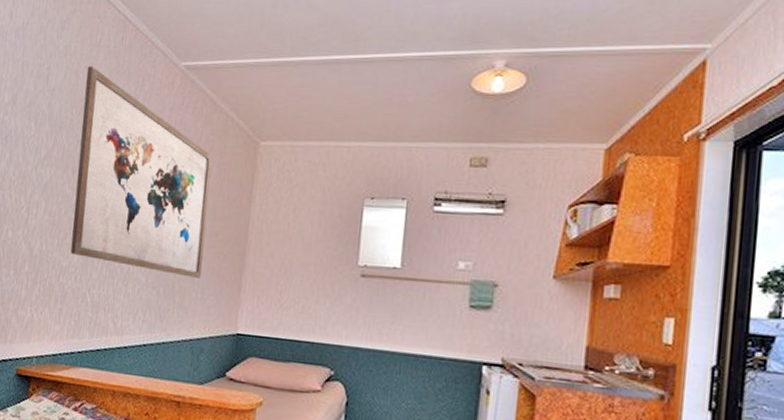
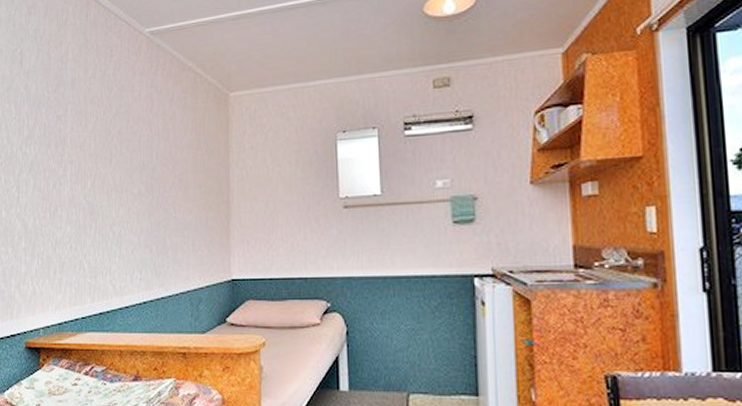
wall art: present [70,65,213,278] -> none [57,44,190,232]

